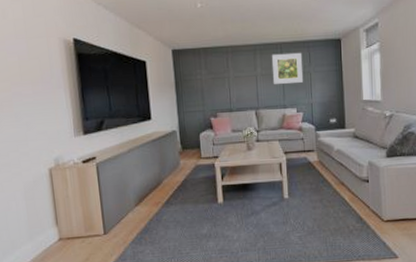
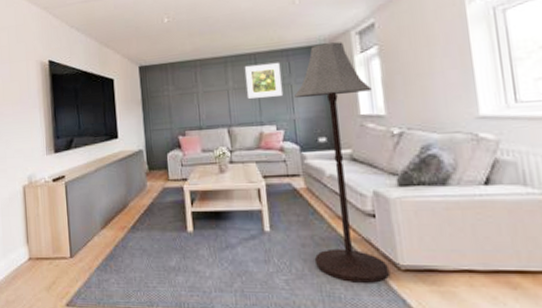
floor lamp: none [313,37,375,234] -> present [294,42,389,283]

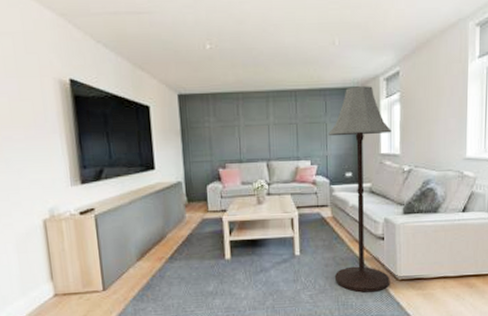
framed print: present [245,62,284,99] -> none [286,100,319,134]

